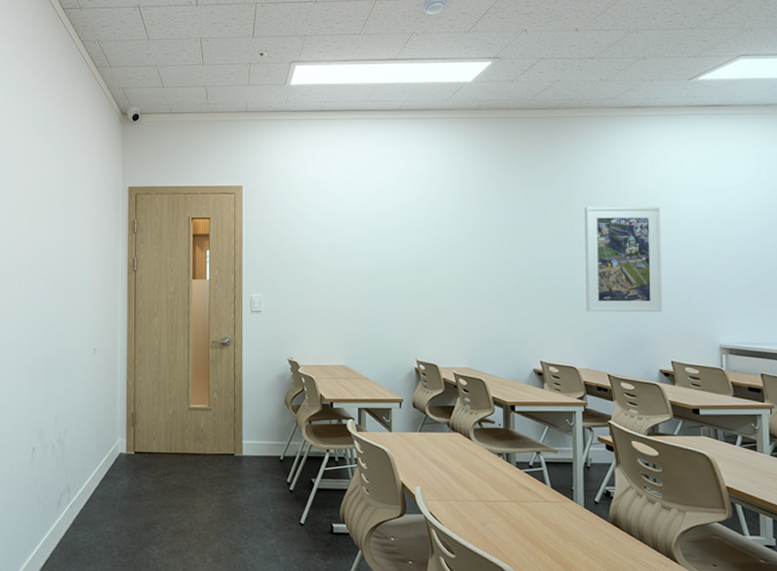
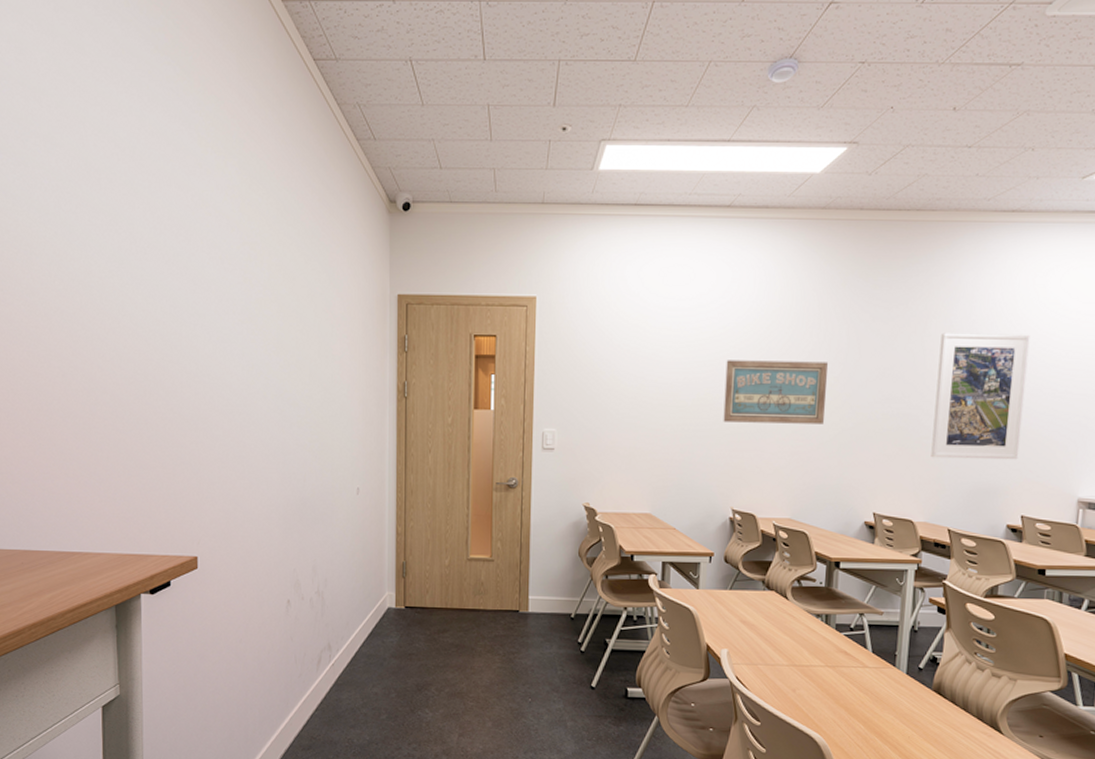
wall art: none [404,233,490,286] -> present [723,360,828,424]

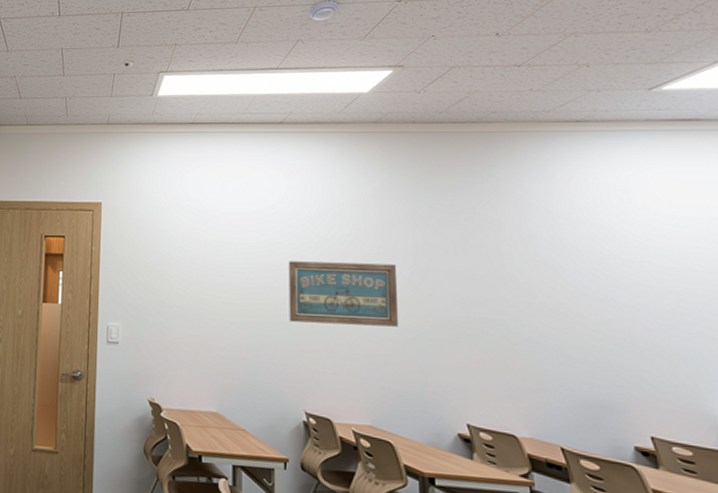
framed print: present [931,333,1030,460] -> none [518,237,634,373]

